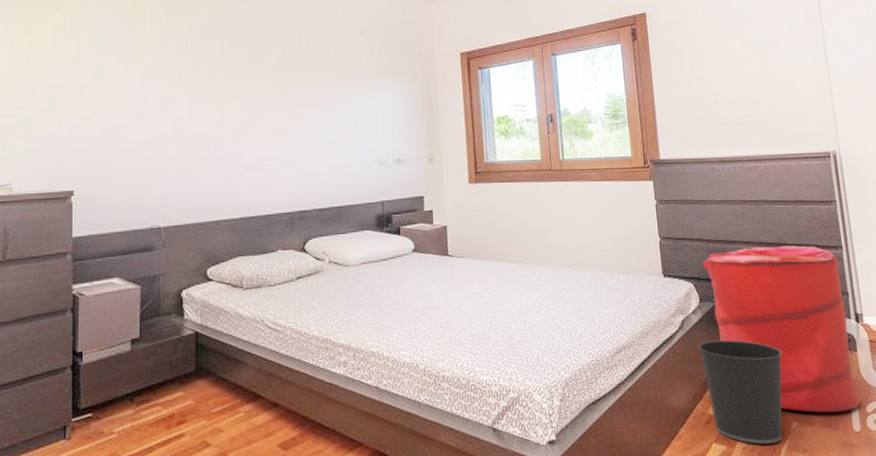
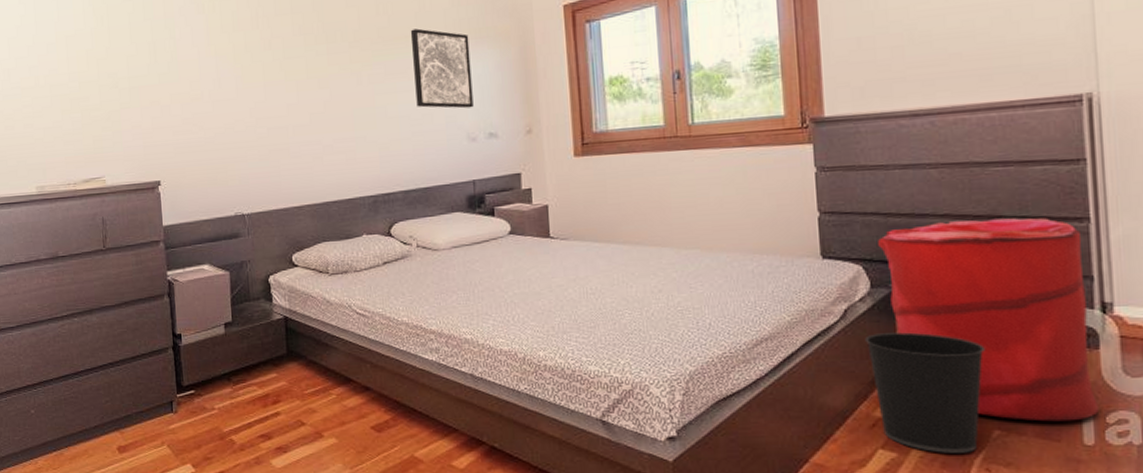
wall art: none [329,62,384,136] -> present [410,28,474,109]

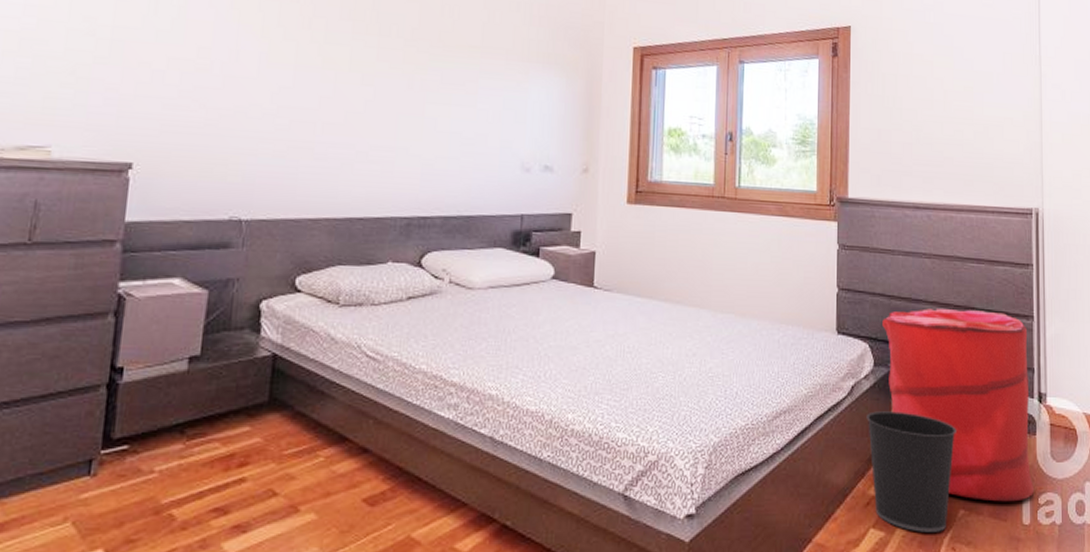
wall art: present [410,28,474,109] -> none [471,40,536,136]

